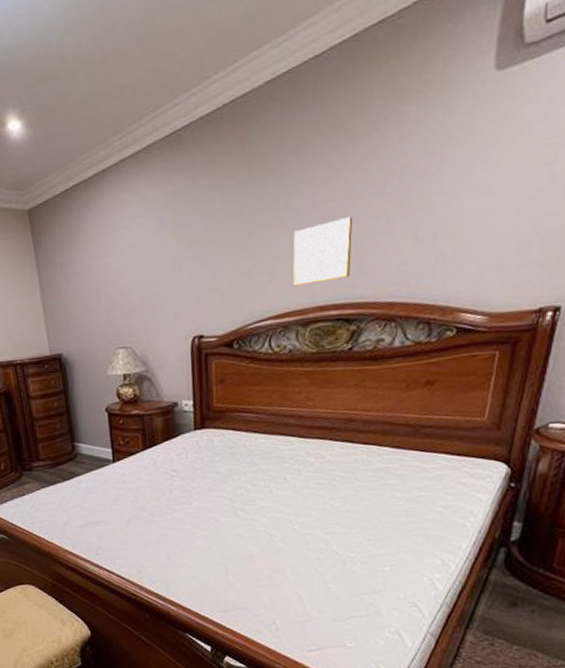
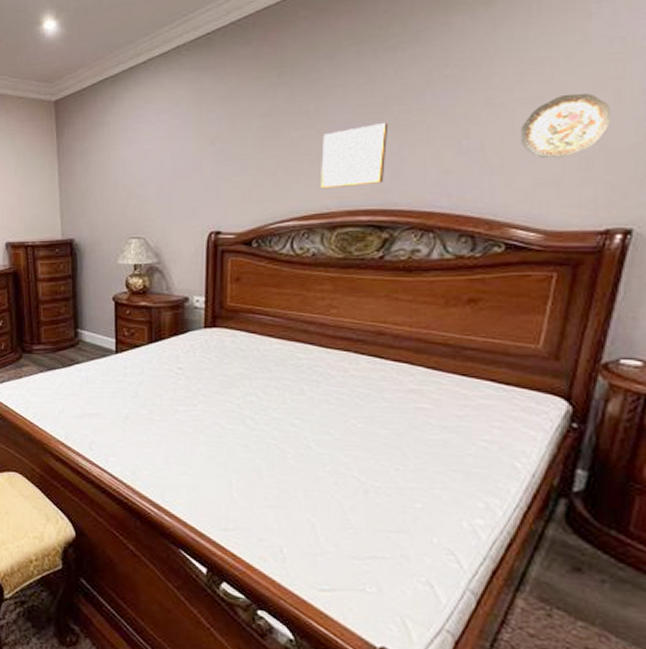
decorative plate: none [469,179,544,244] -> present [521,93,610,159]

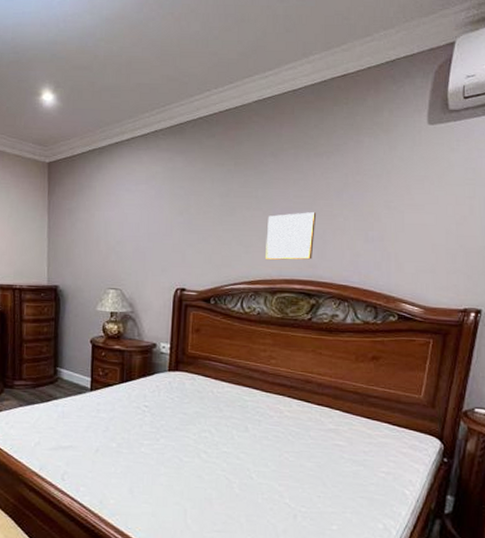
decorative plate: present [521,93,610,159] -> none [408,205,466,253]

